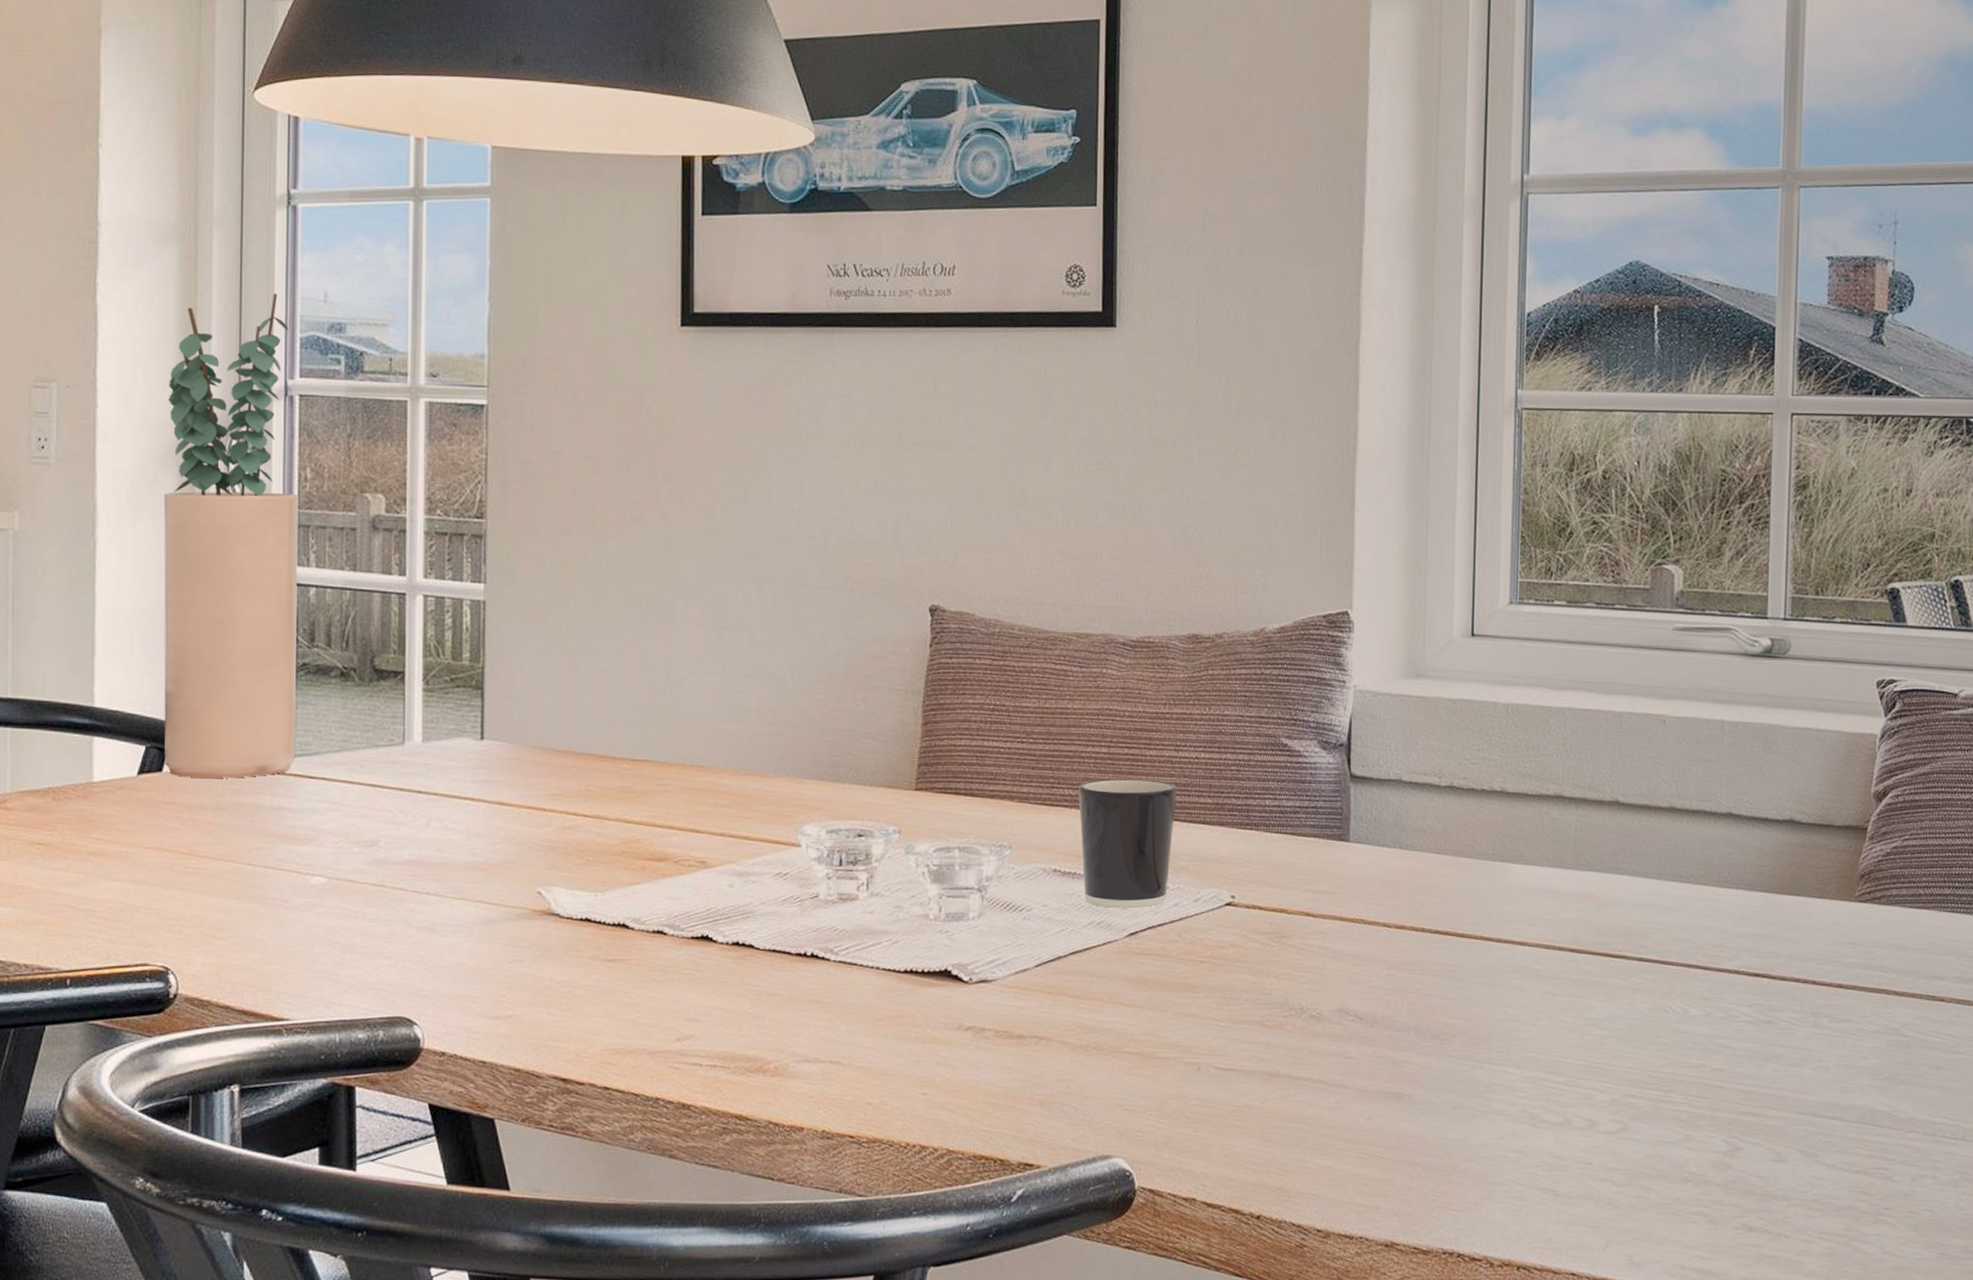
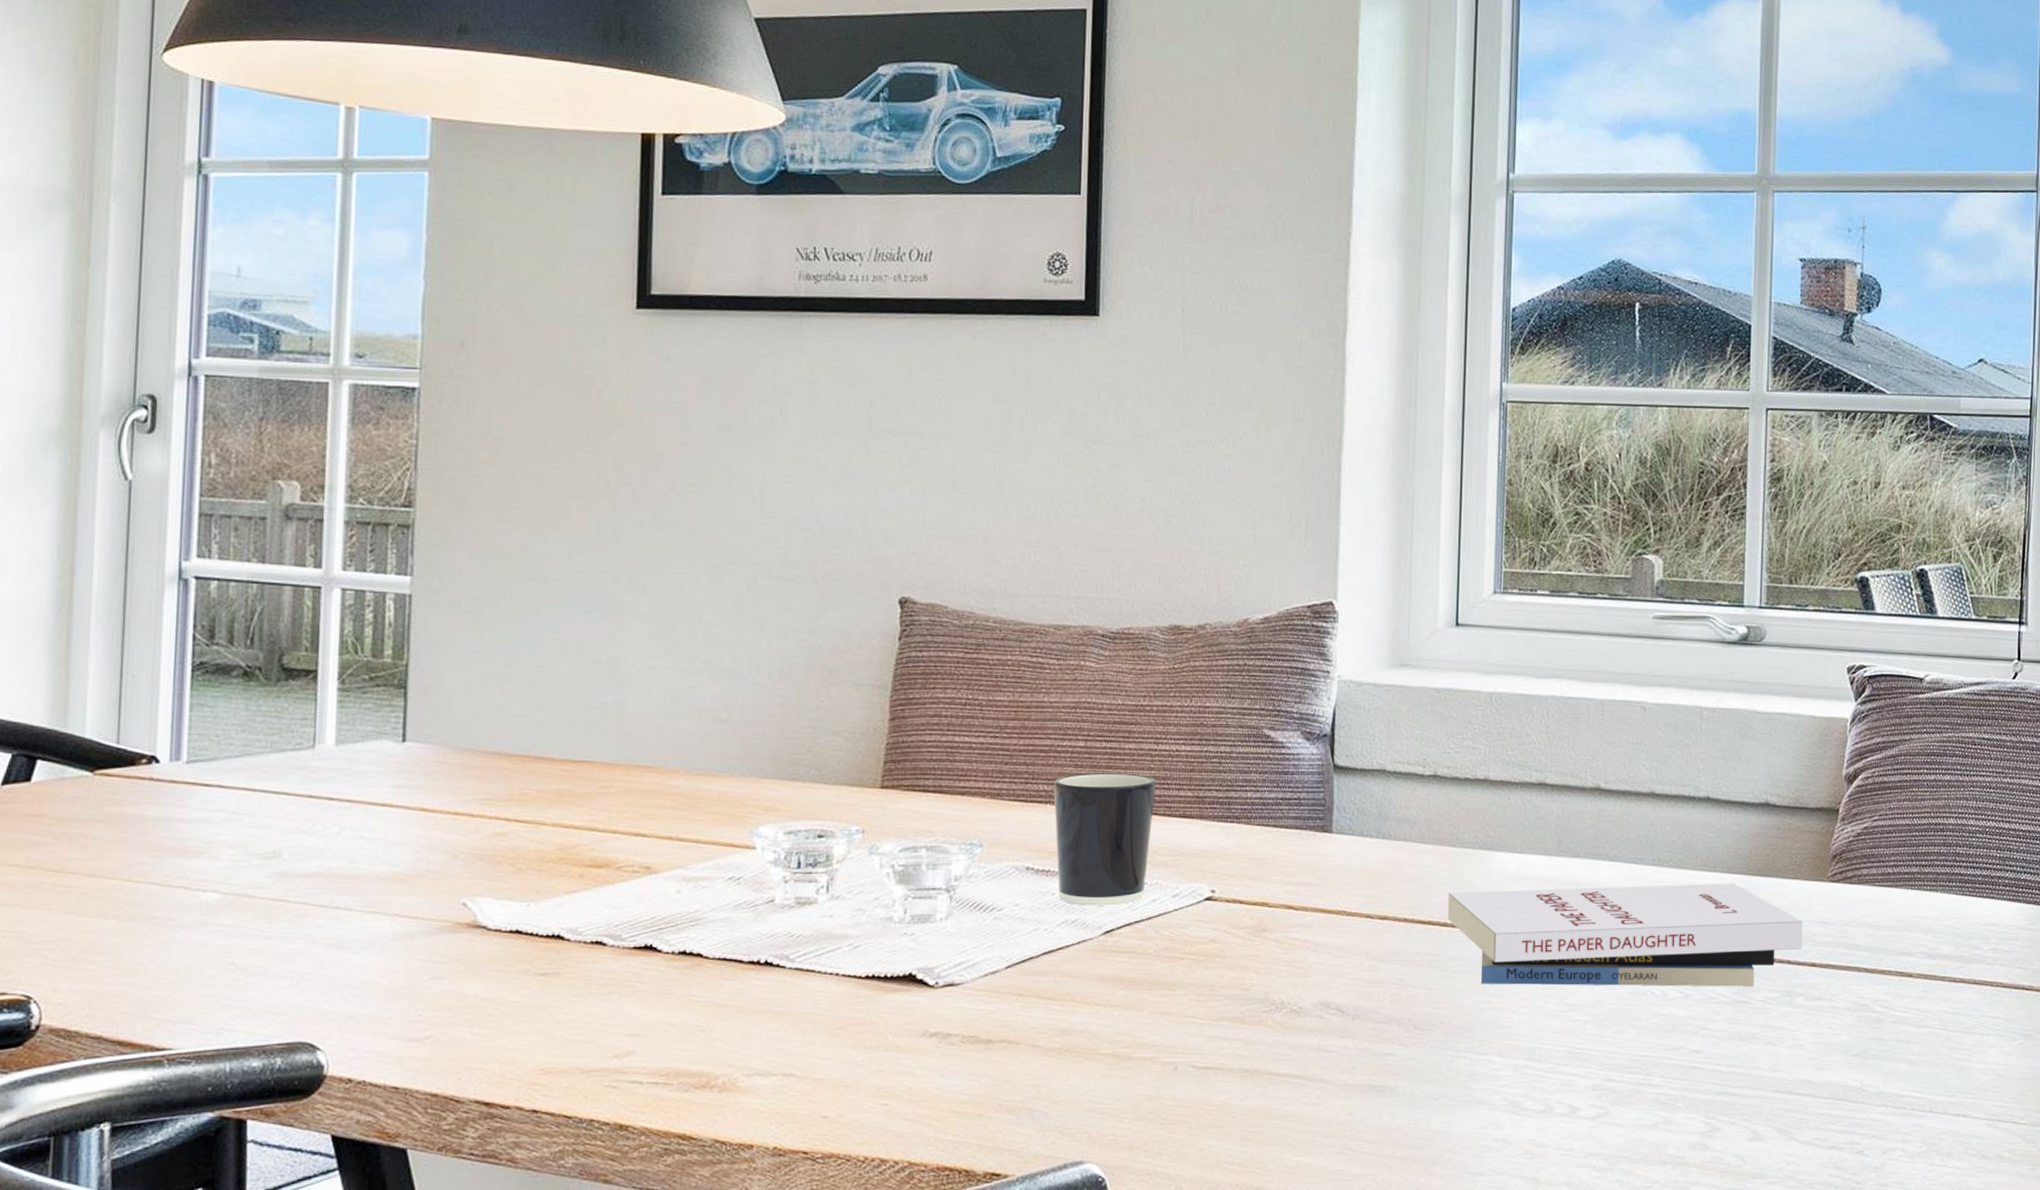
vase: present [163,293,299,778] -> none [33,267,201,787]
books: none [1464,900,1829,1006] -> present [1447,883,1803,987]

